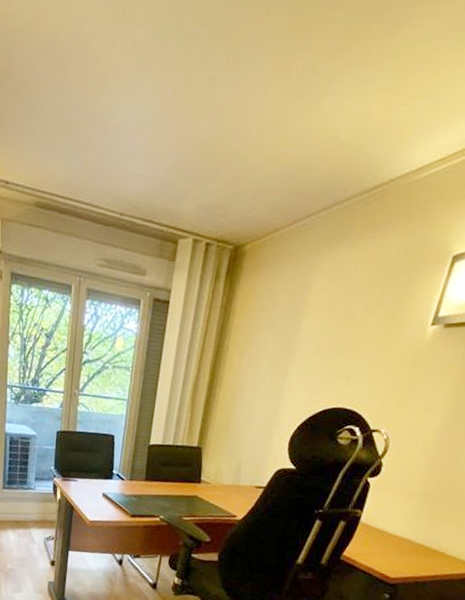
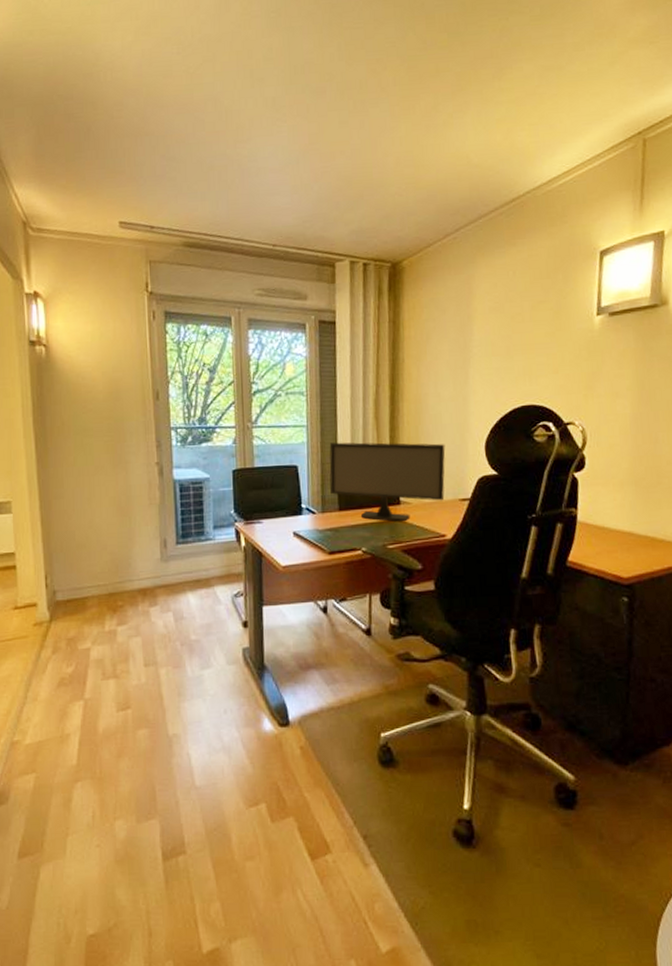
computer monitor: none [140,418,252,499] -> present [329,442,446,523]

